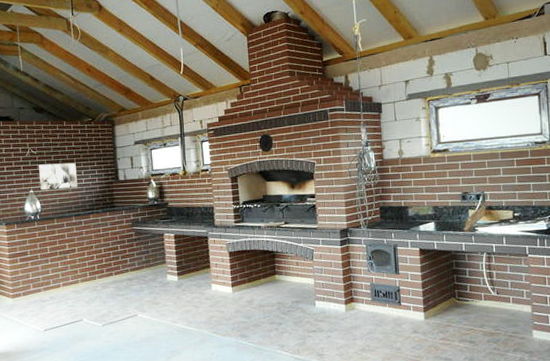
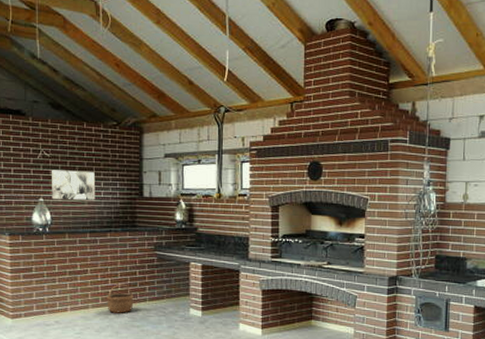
wicker basket: none [93,258,118,285] -> present [107,284,134,313]

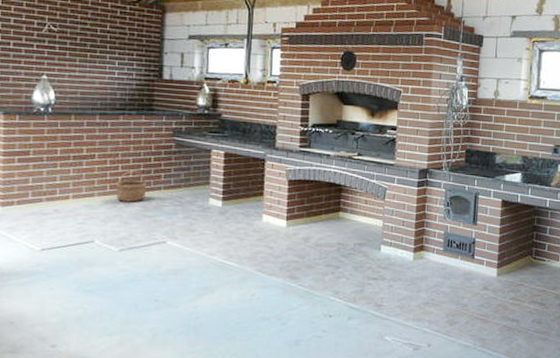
wall art: present [52,170,96,200] -> none [57,45,109,80]

